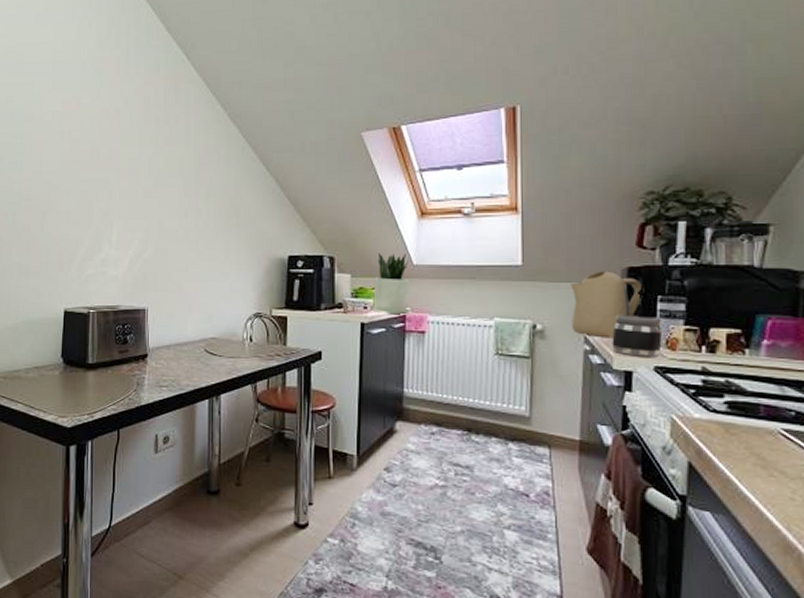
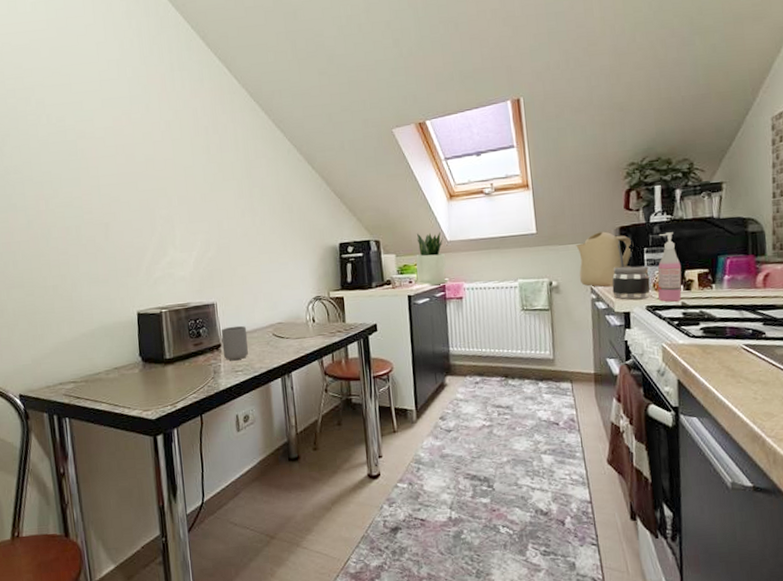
cup: none [149,336,177,373] -> present [221,325,249,360]
soap dispenser: none [670,279,706,365] -> present [657,232,682,302]

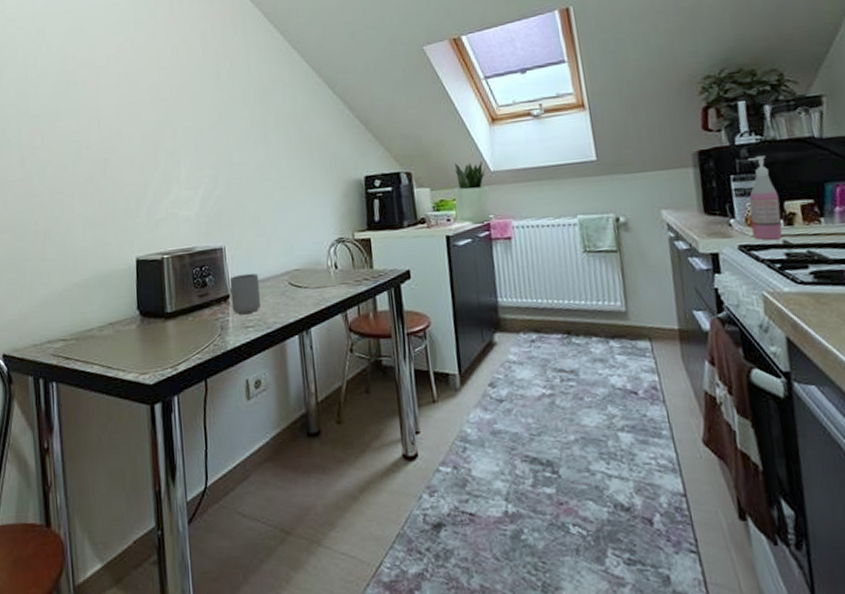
kettle: present [576,231,633,287] -> none [646,156,717,223]
jar: present [612,265,650,300] -> none [693,196,742,239]

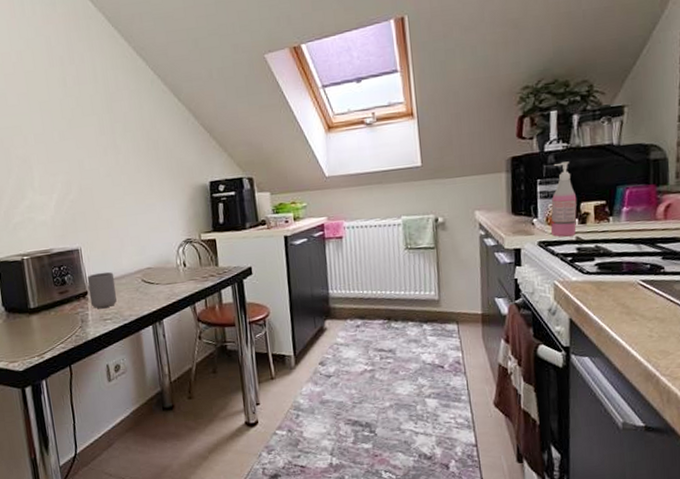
planter: present [452,161,494,225] -> none [290,167,328,226]

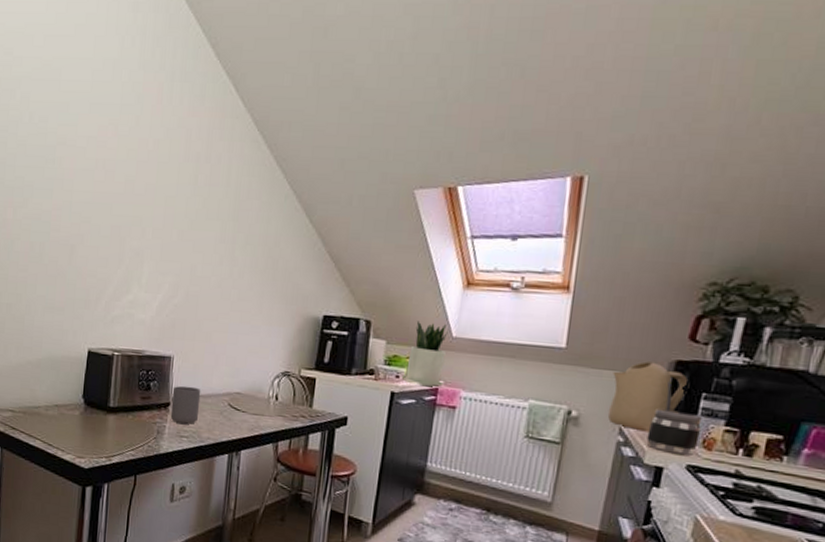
planter: none [290,167,328,226] -> present [401,321,450,388]
kettle: none [464,162,525,223] -> present [607,361,689,432]
jar: none [502,198,543,236] -> present [646,409,702,457]
soap dispenser: present [550,161,577,237] -> none [704,379,748,468]

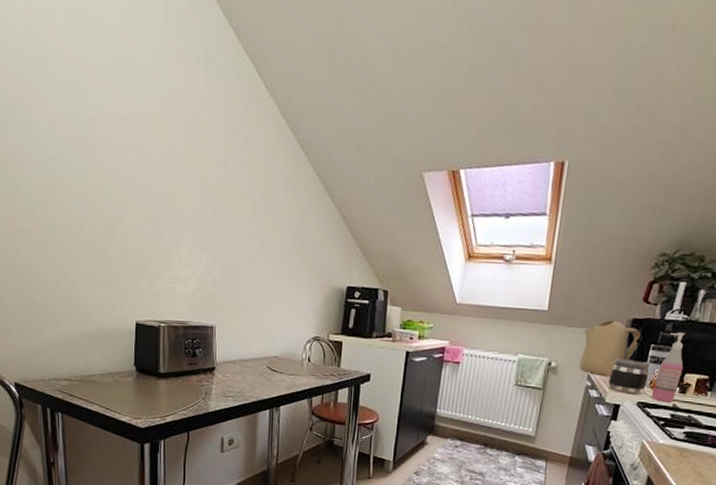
cup: present [170,385,201,424] -> none [216,352,242,385]
planter: present [401,321,450,388] -> none [414,290,454,347]
soap dispenser: none [704,379,748,468] -> present [651,332,685,402]

